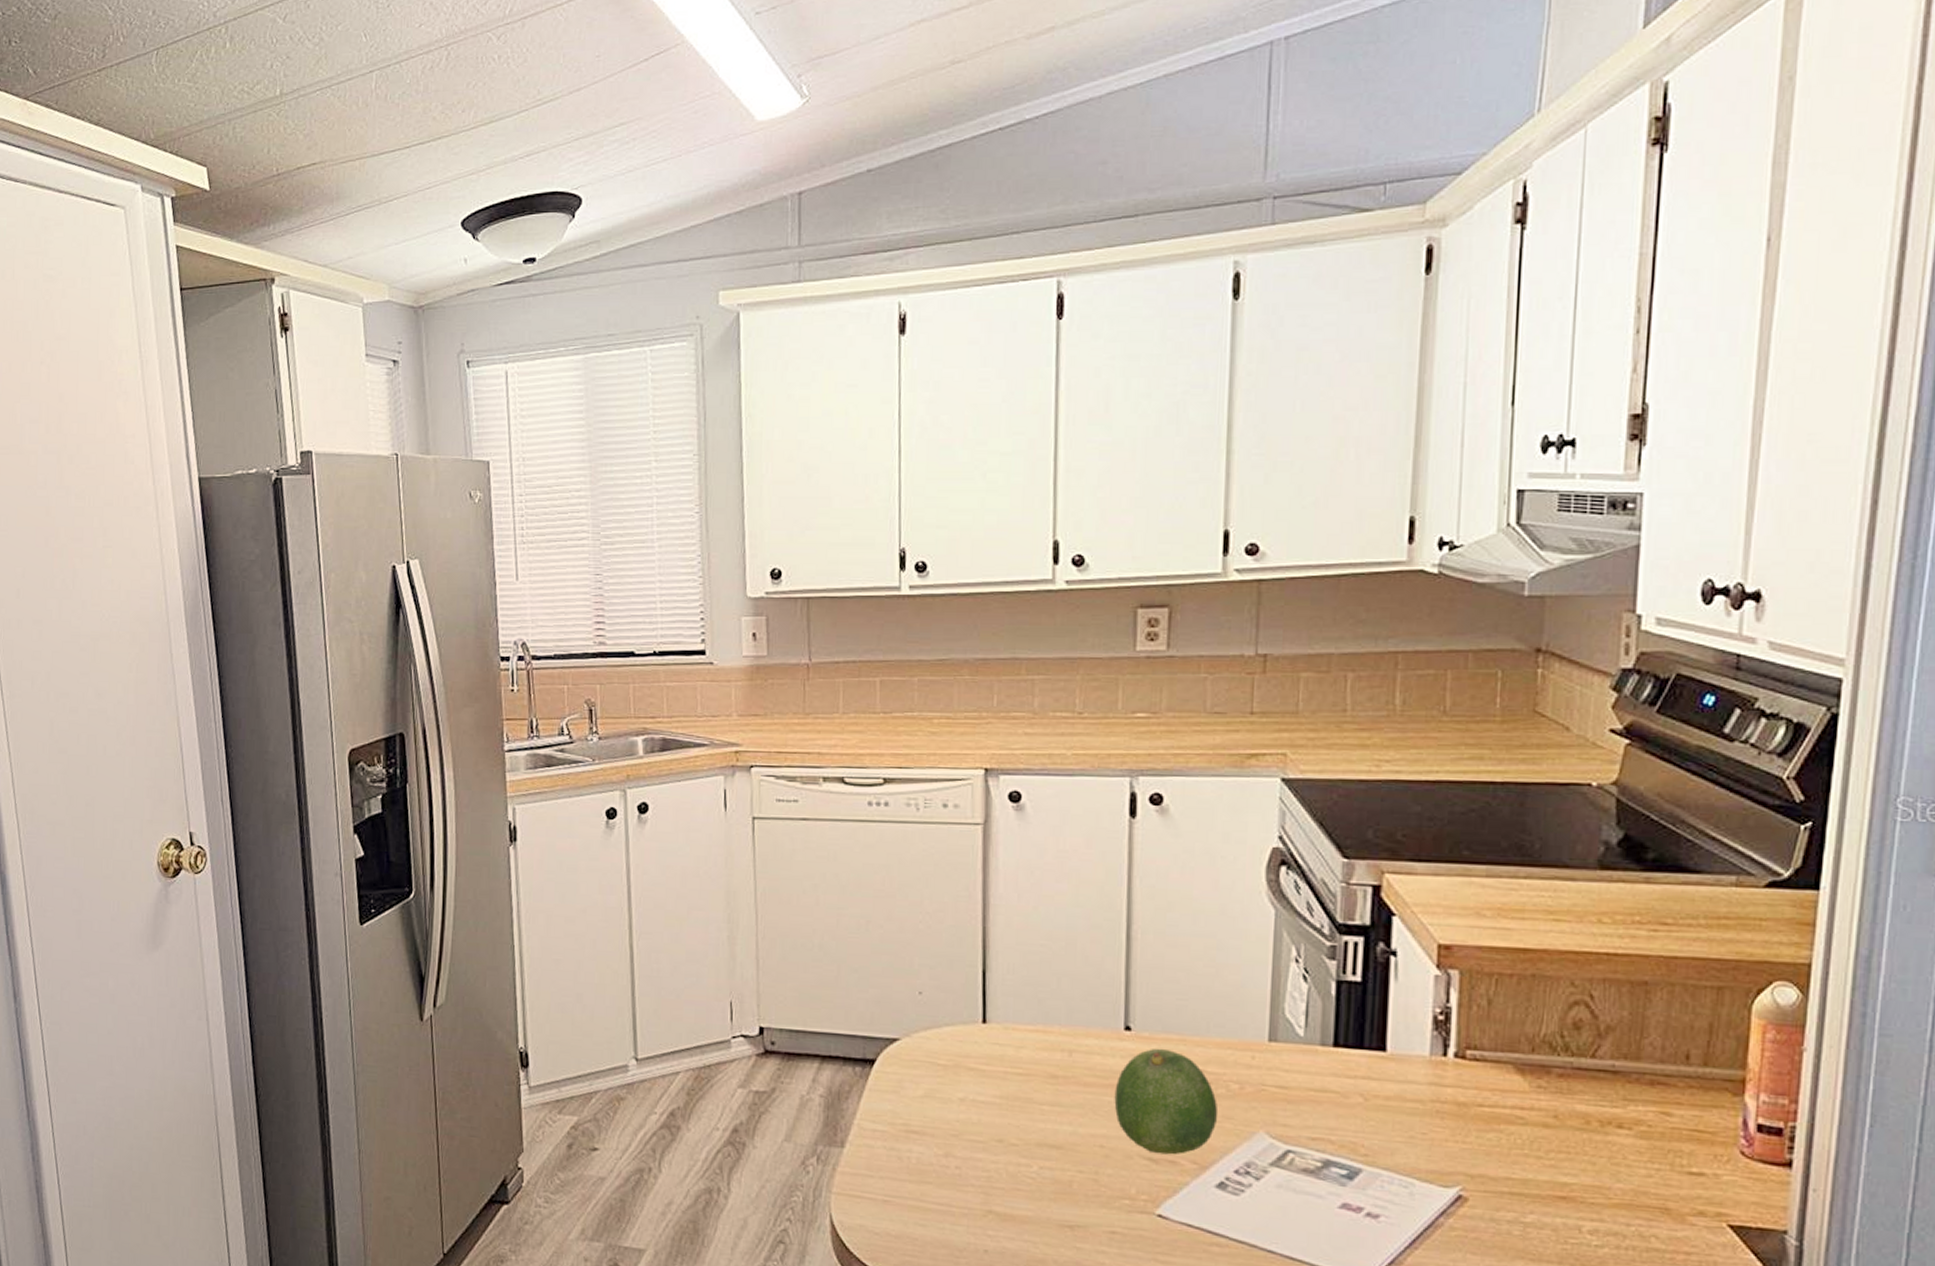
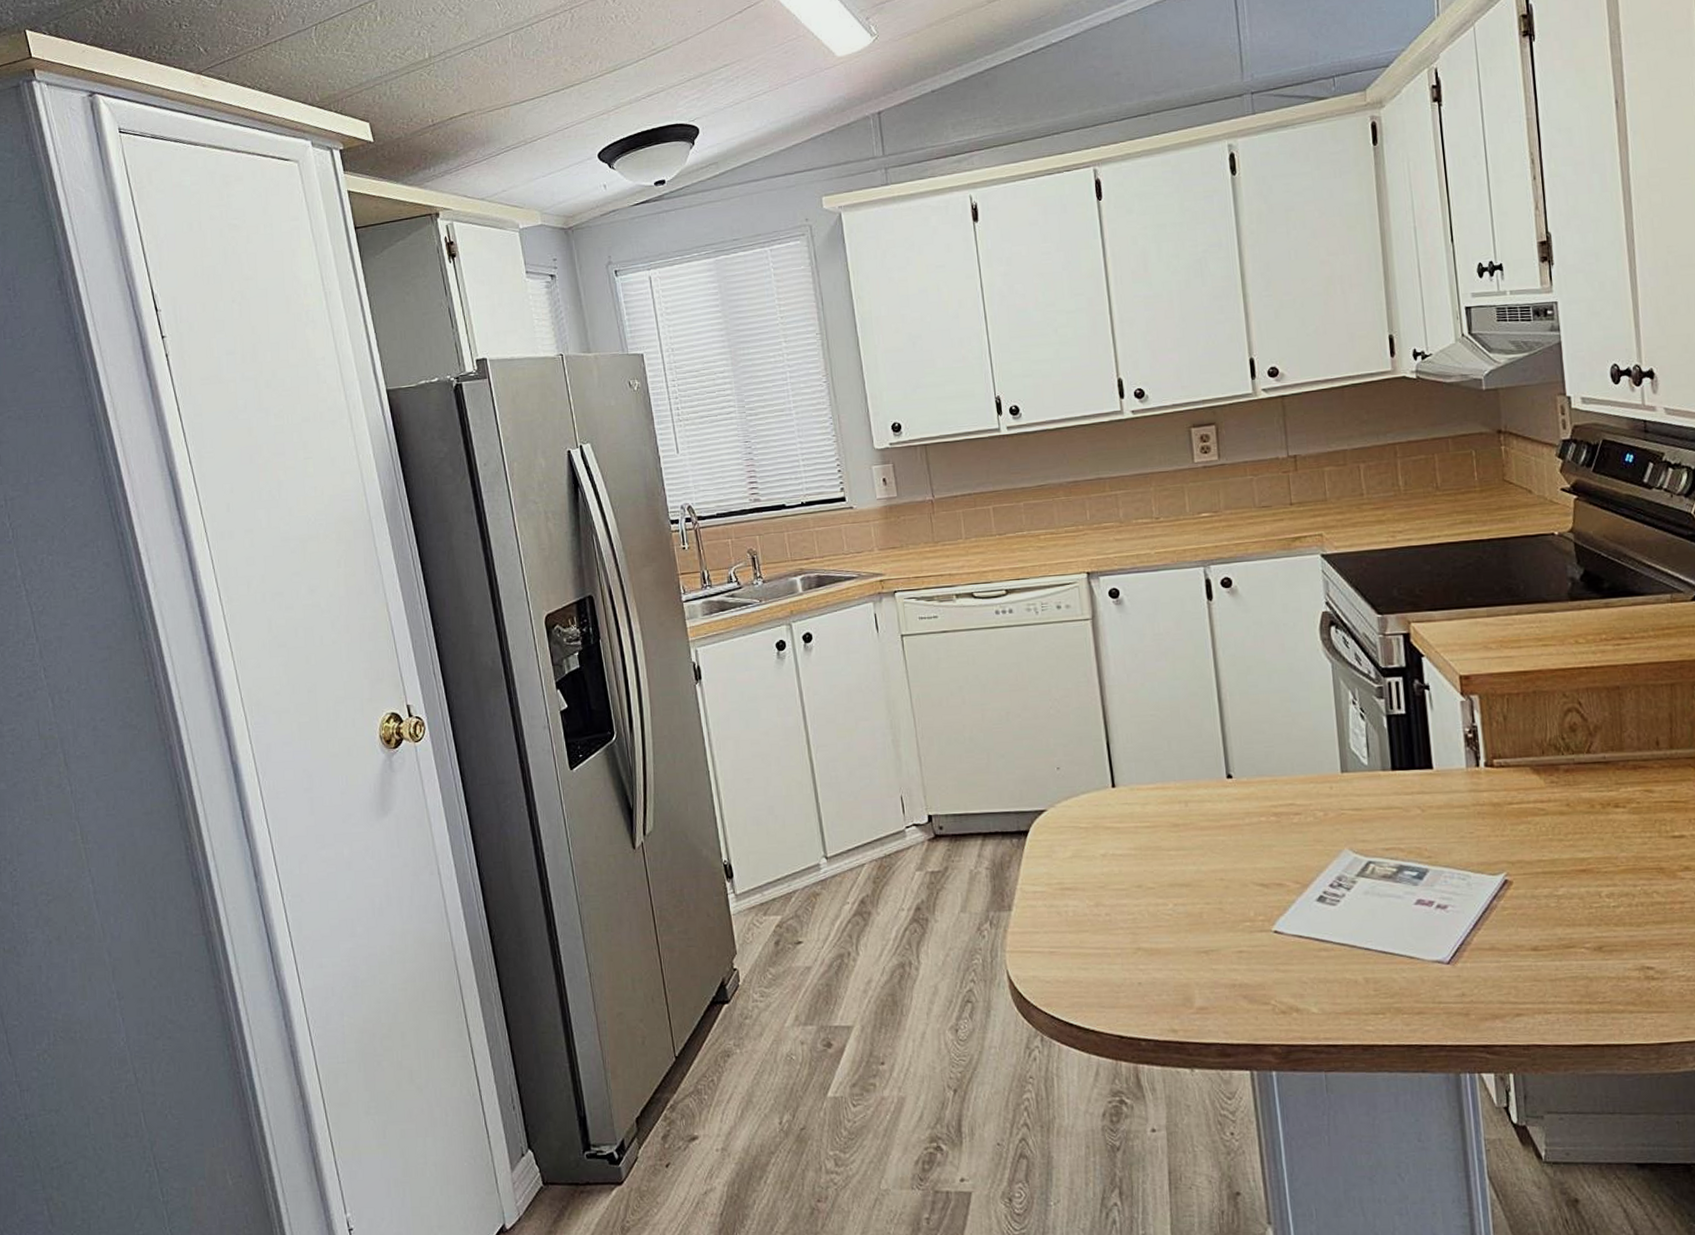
fruit: present [1114,1048,1219,1155] -> none [1226,789,1311,880]

